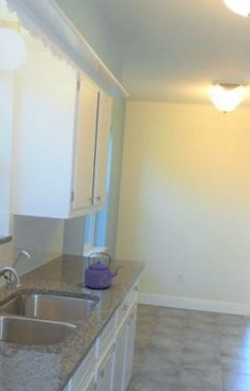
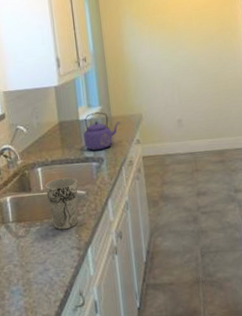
cup: none [39,308,70,358] -> present [45,177,78,230]

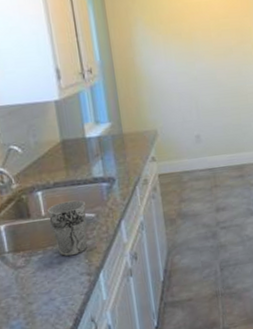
kettle: present [84,112,120,151] -> none [91,128,133,170]

